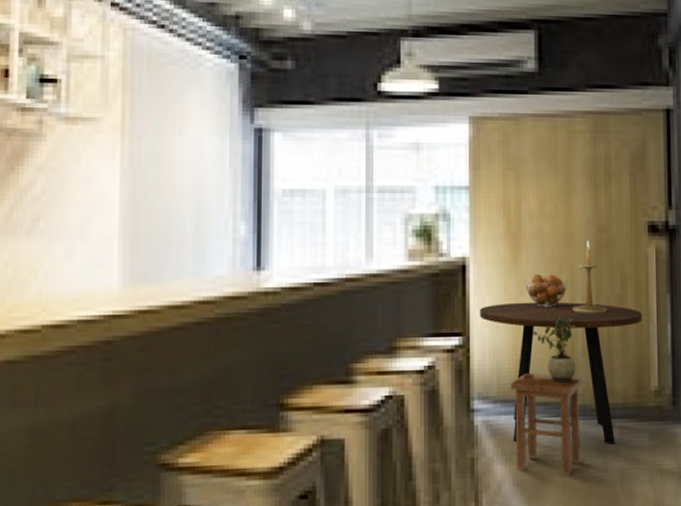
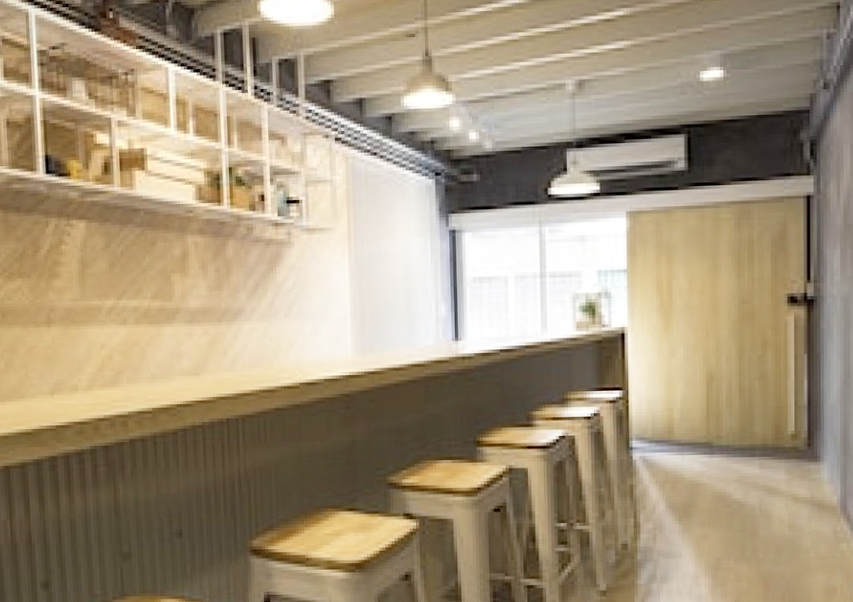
dining table: present [480,302,642,445] -> none [637,362,780,477]
stool: present [511,372,584,476] -> none [664,419,727,501]
fruit basket: present [524,274,568,307] -> none [675,339,714,367]
potted plant: present [533,314,576,383] -> none [683,372,720,427]
candlestick: present [572,241,607,313] -> none [718,312,748,371]

